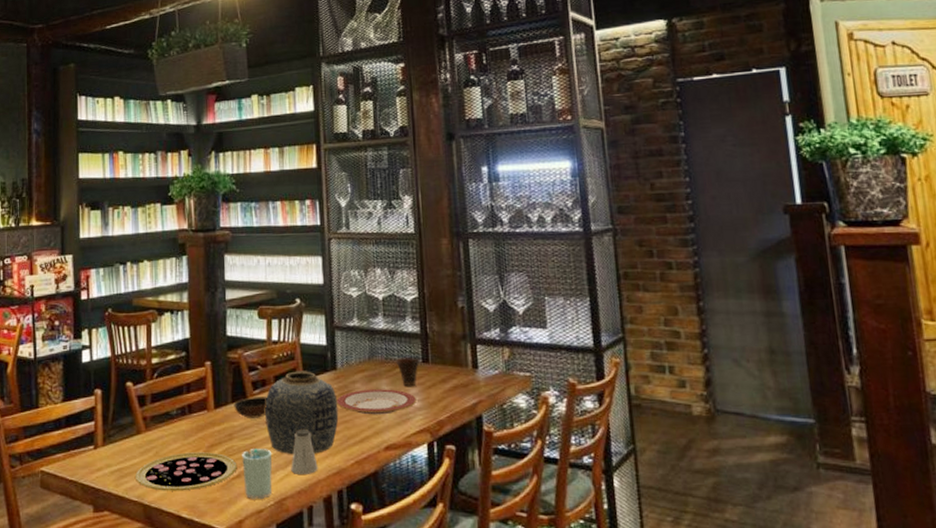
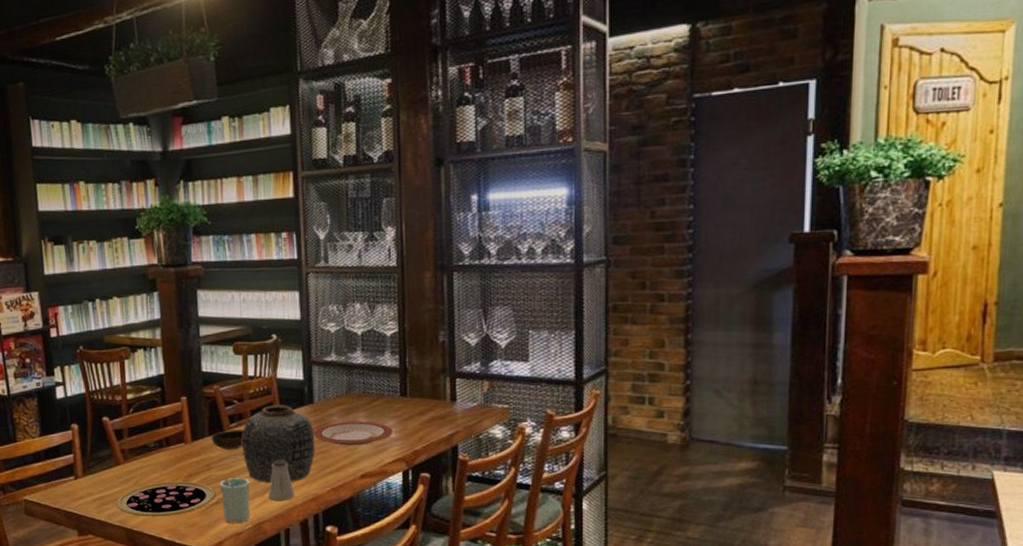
cup: present [395,357,420,387] -> none [373,391,398,420]

